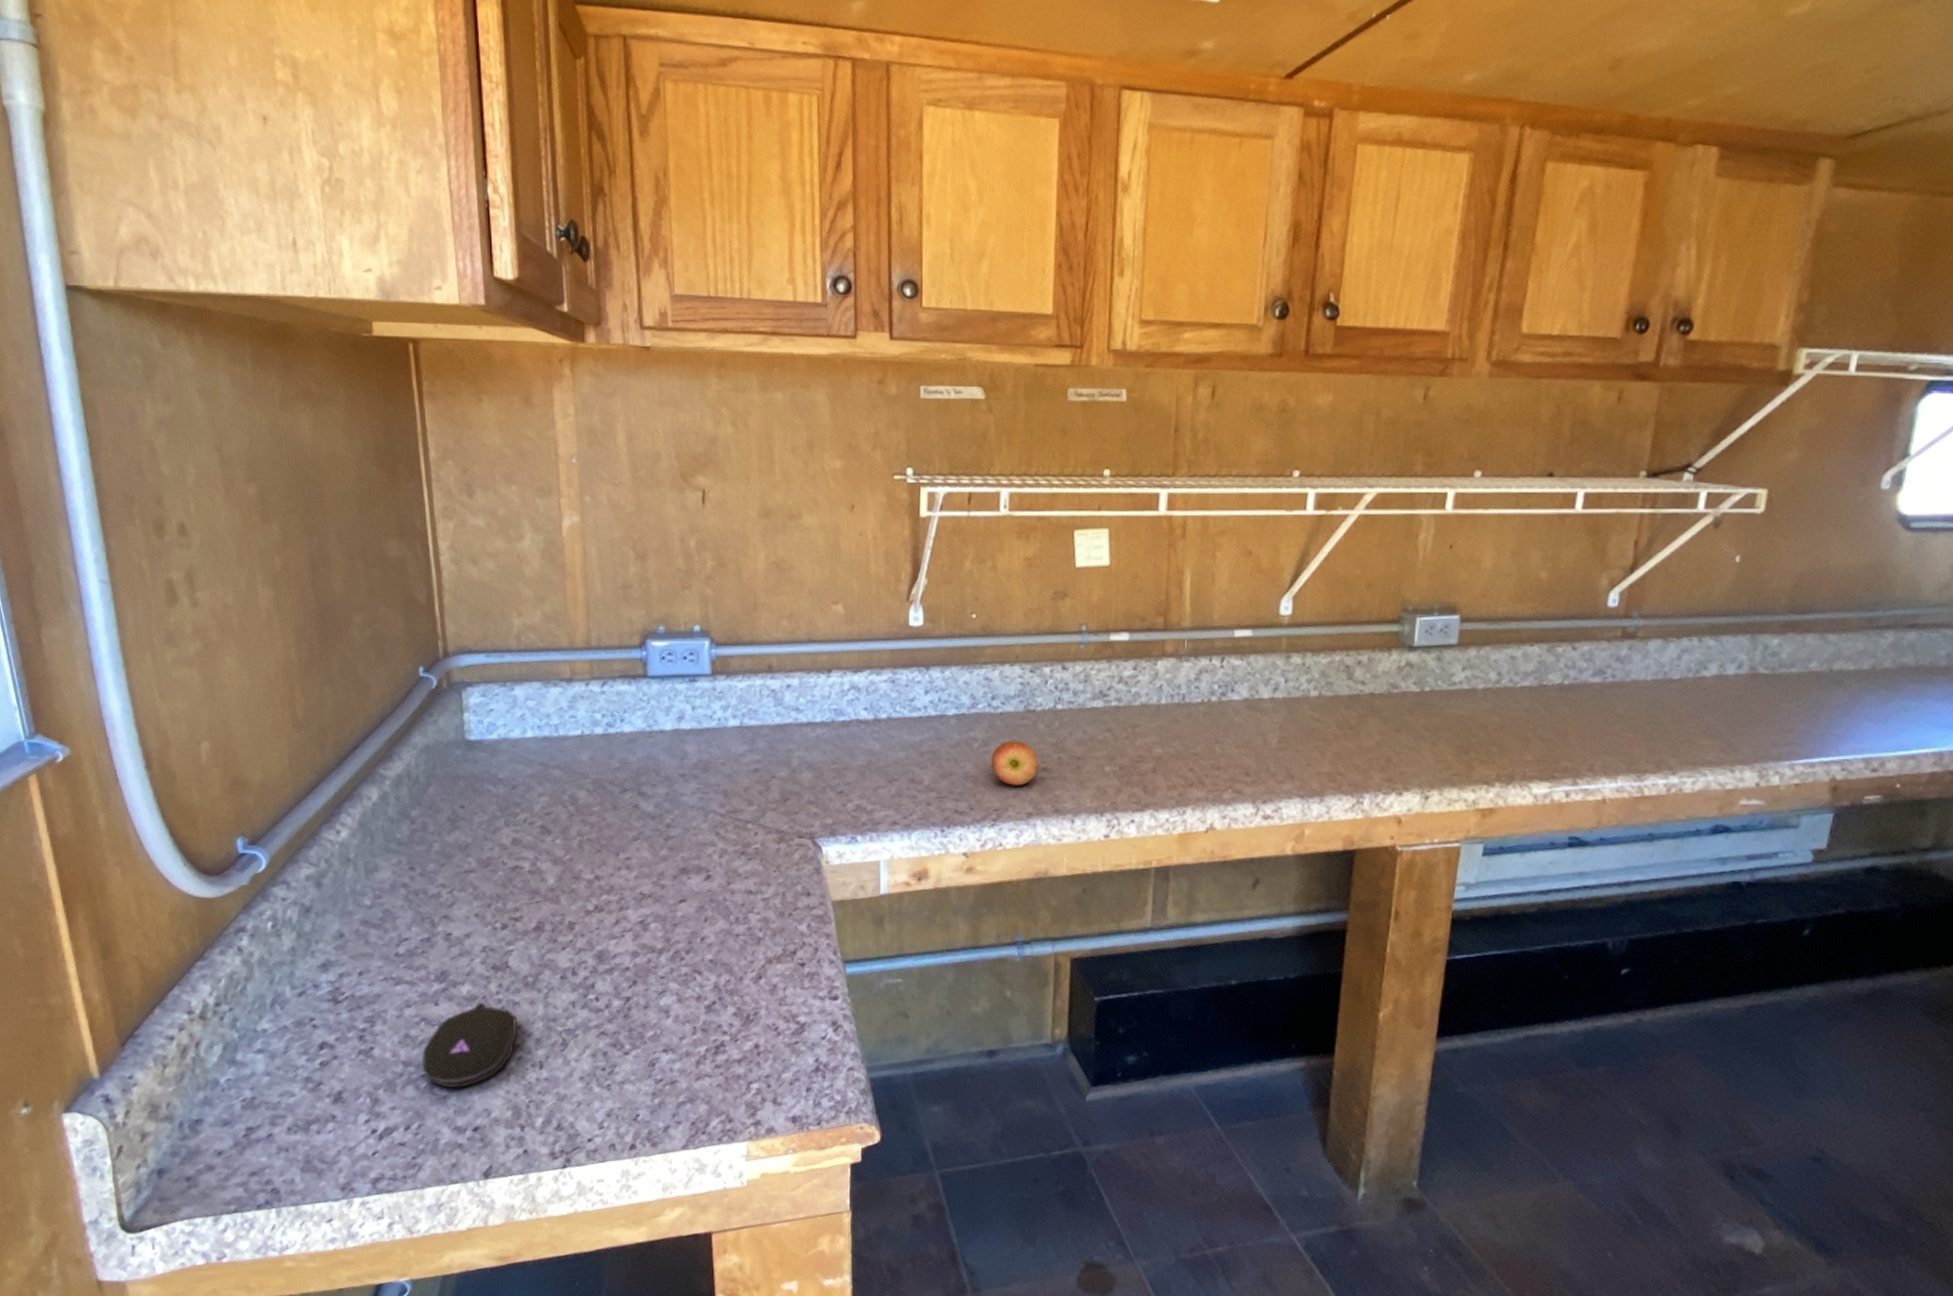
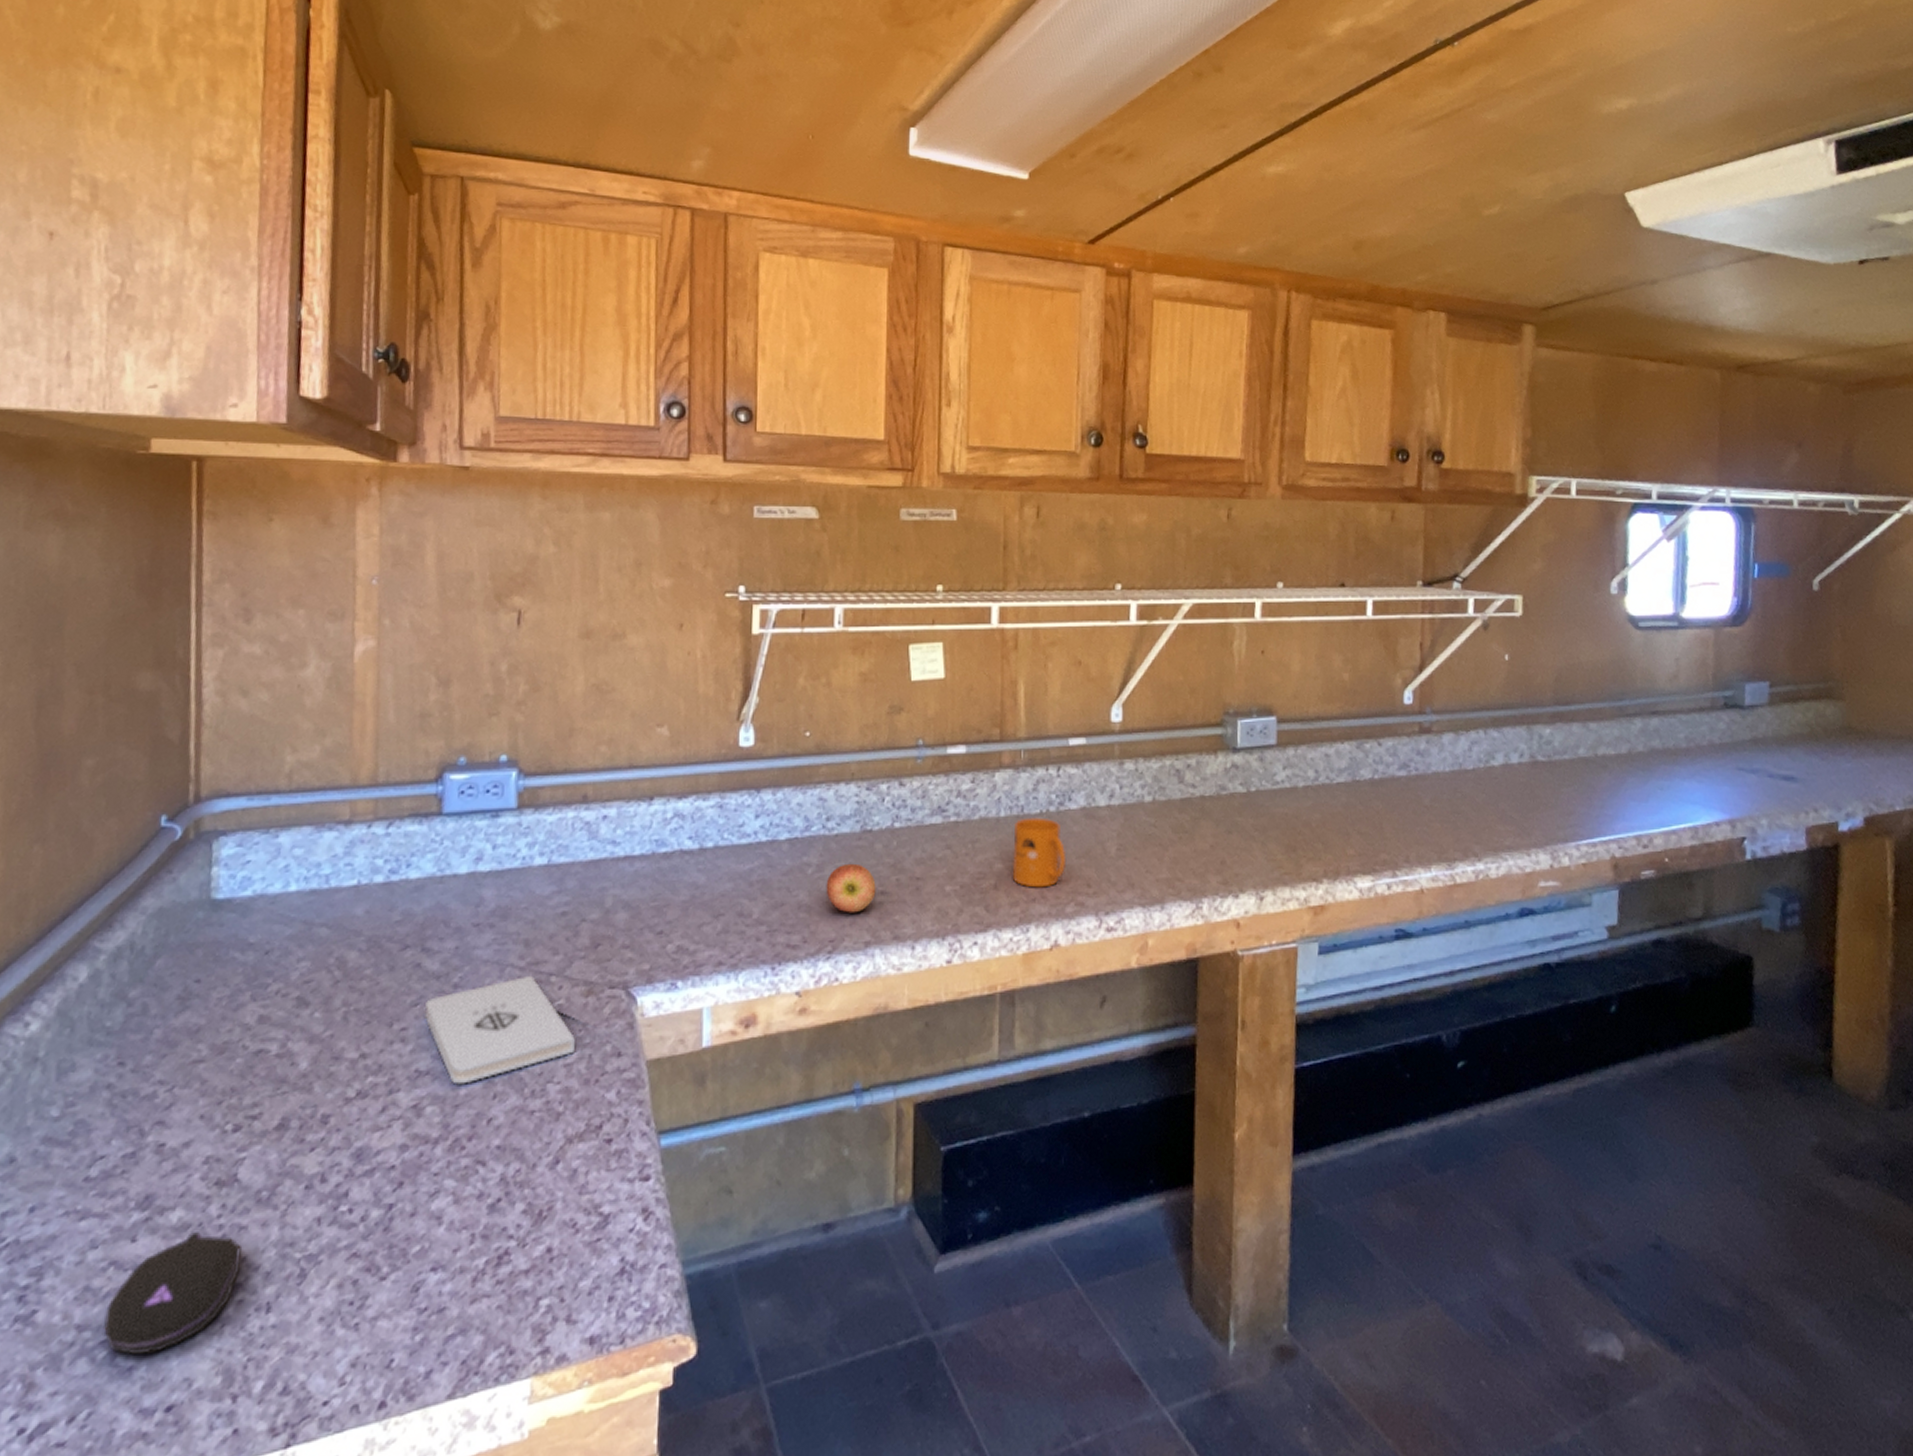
notepad: none [645,821,770,908] -> present [425,975,575,1085]
mug: none [1171,706,1225,774] -> present [1012,817,1065,888]

